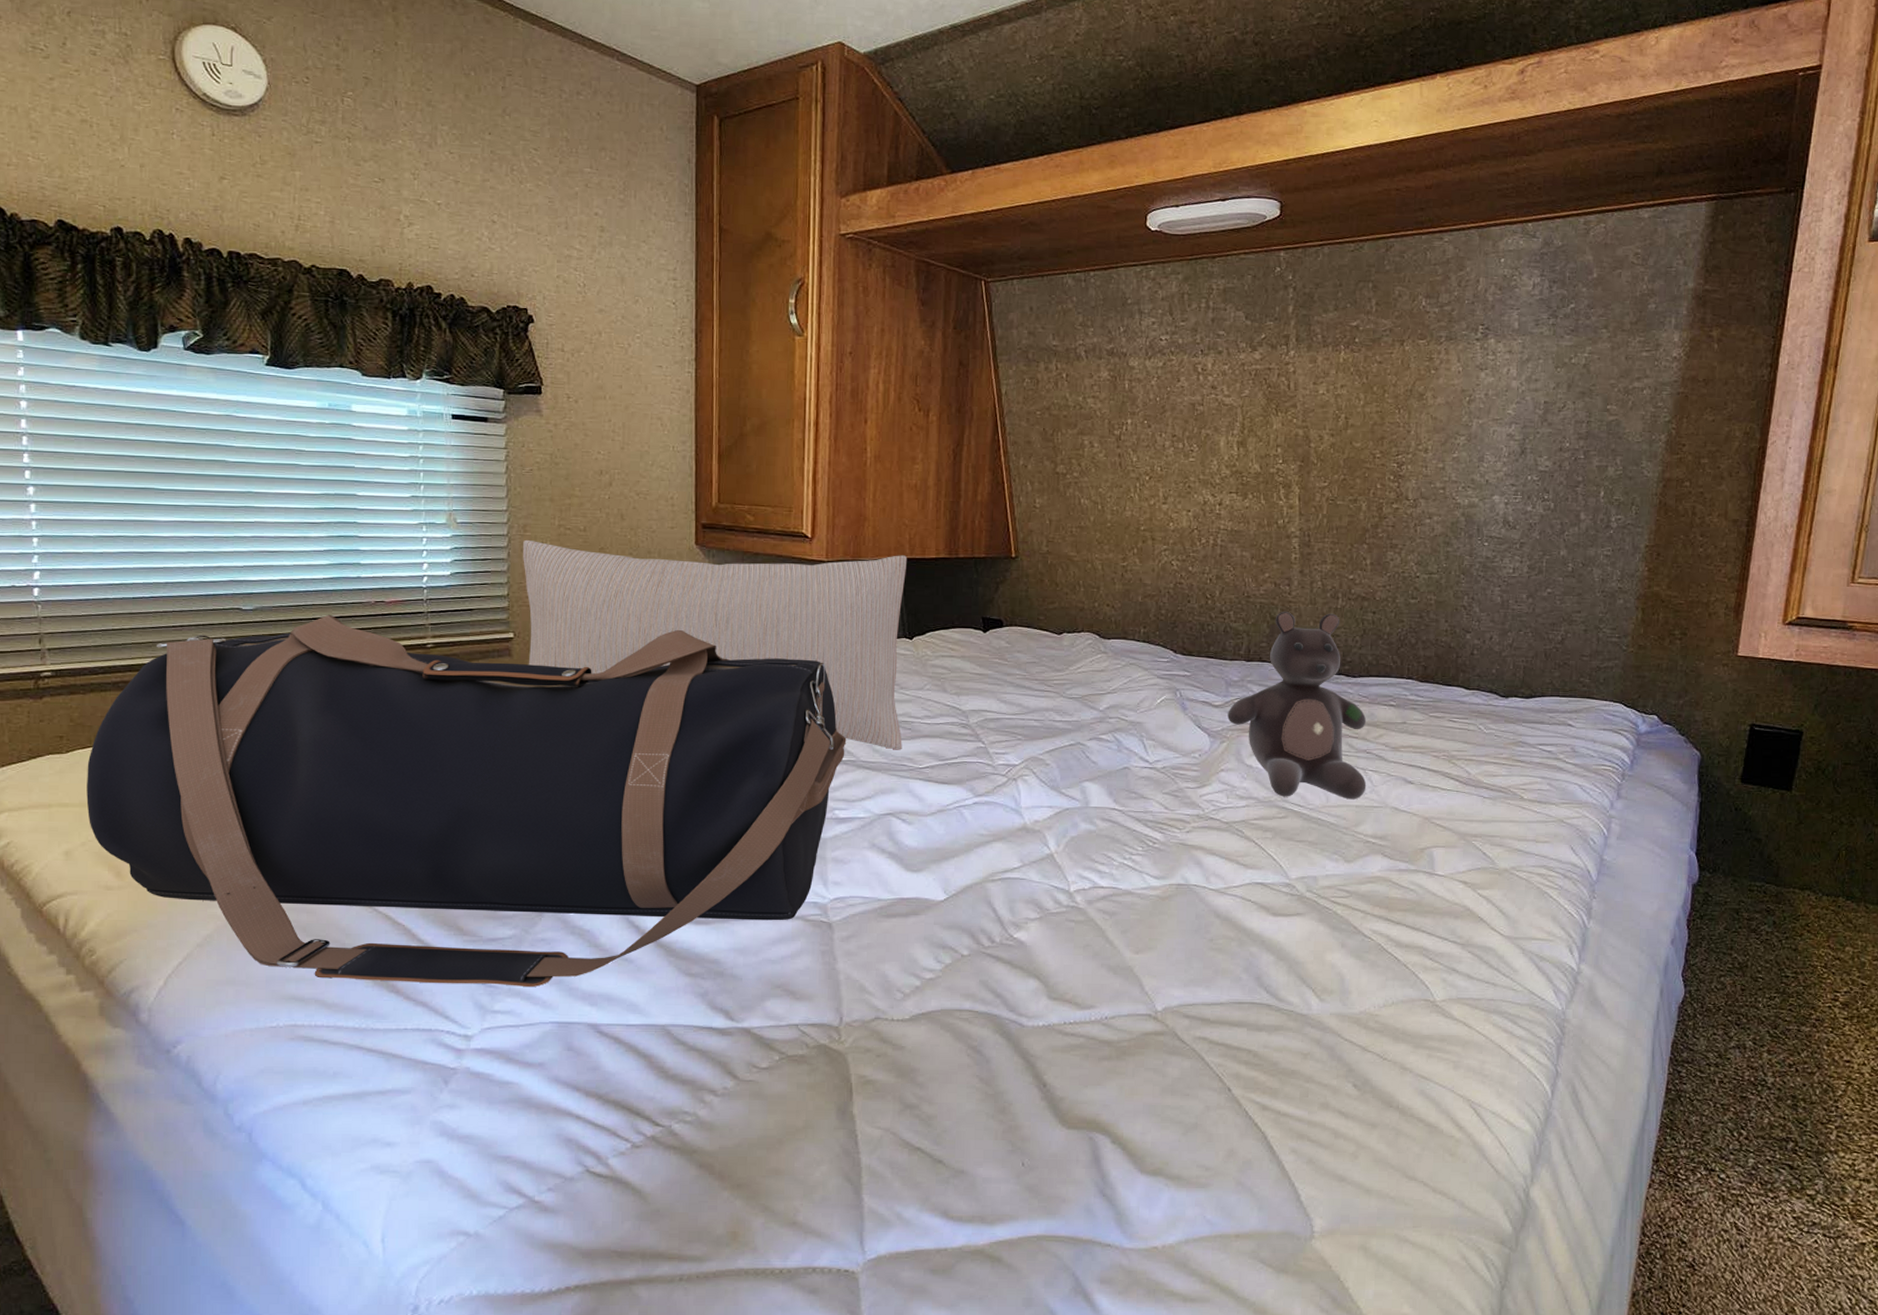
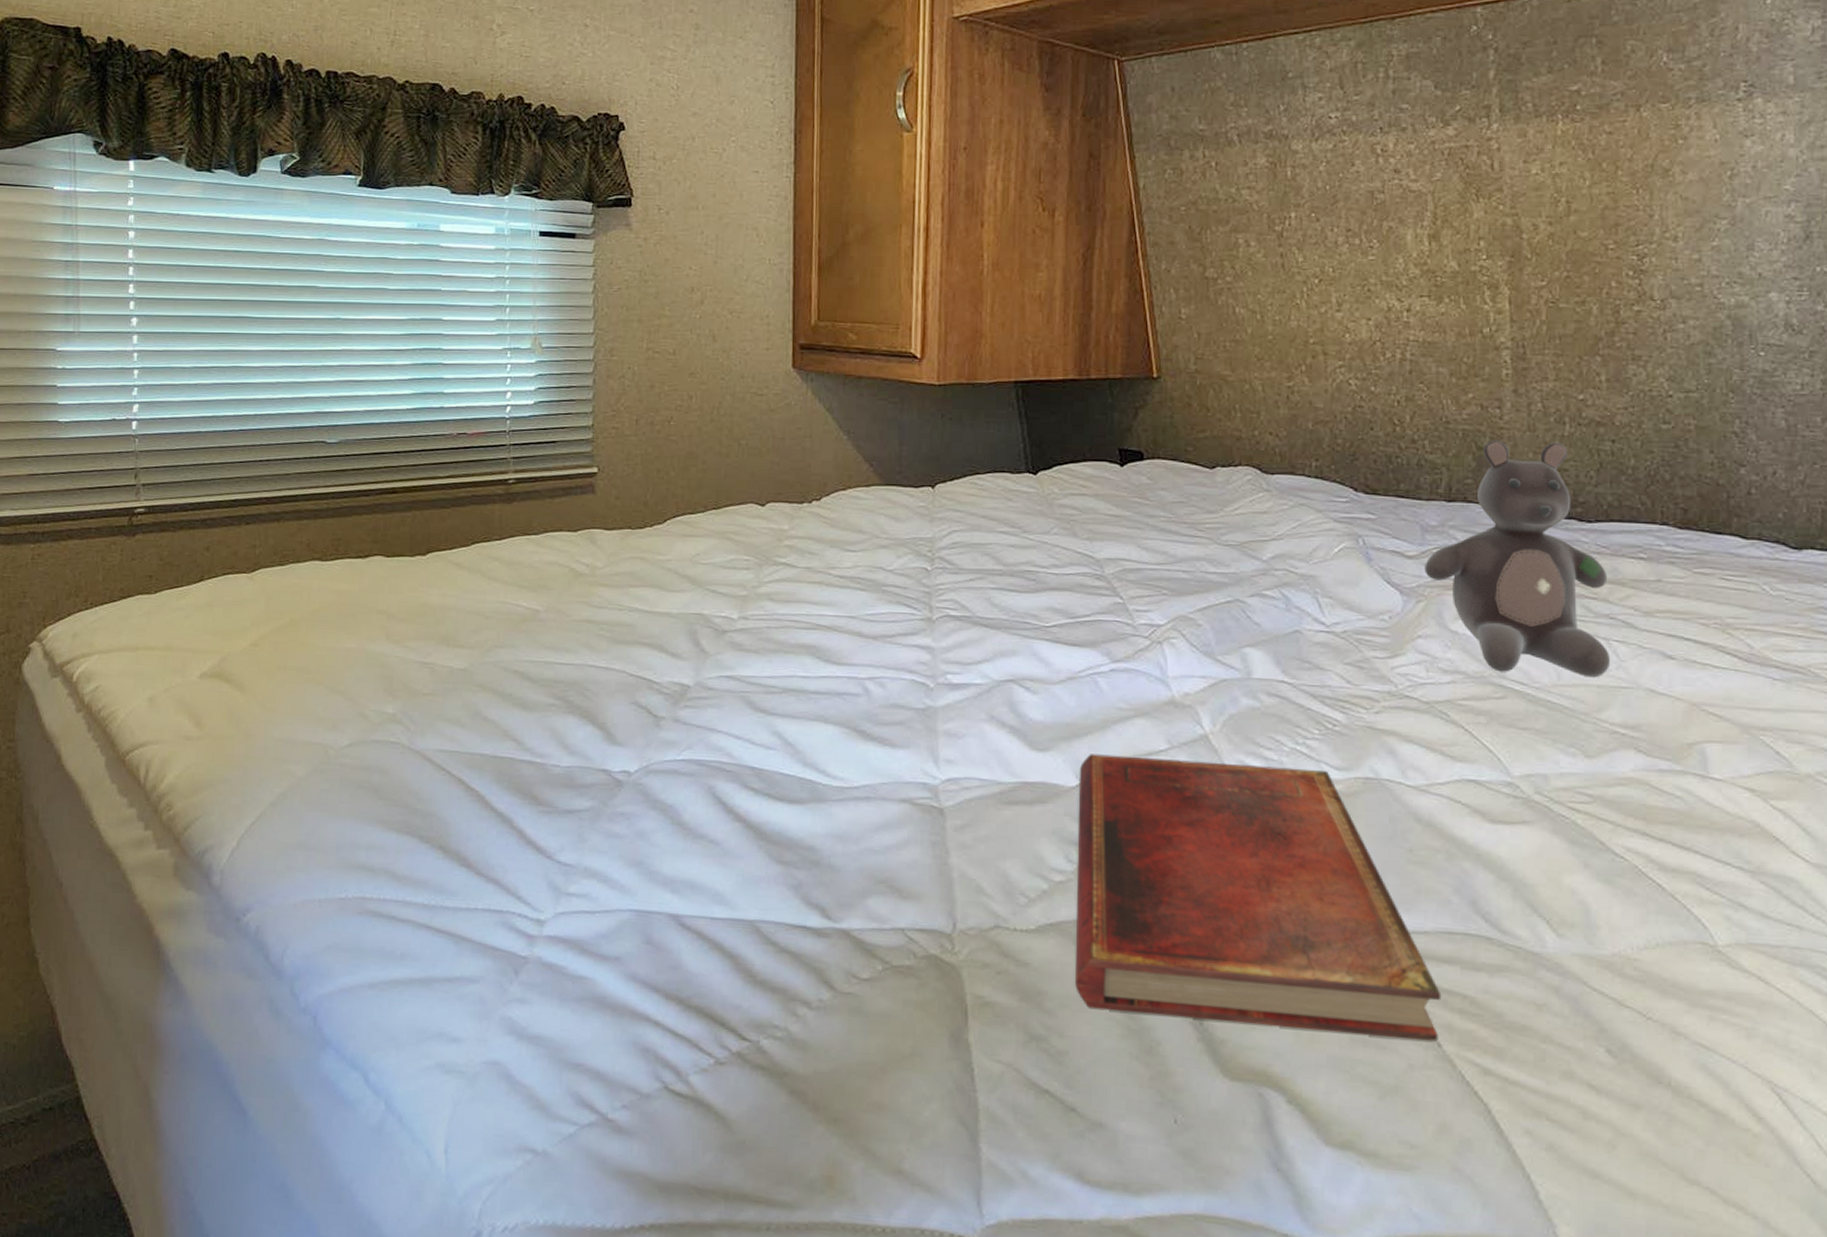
duffel bag: present [86,614,847,988] -> none [171,447,961,869]
pillow: present [522,539,908,750] -> none [608,364,1031,605]
diary: none [943,873,1232,1087] -> present [1075,754,1442,1042]

